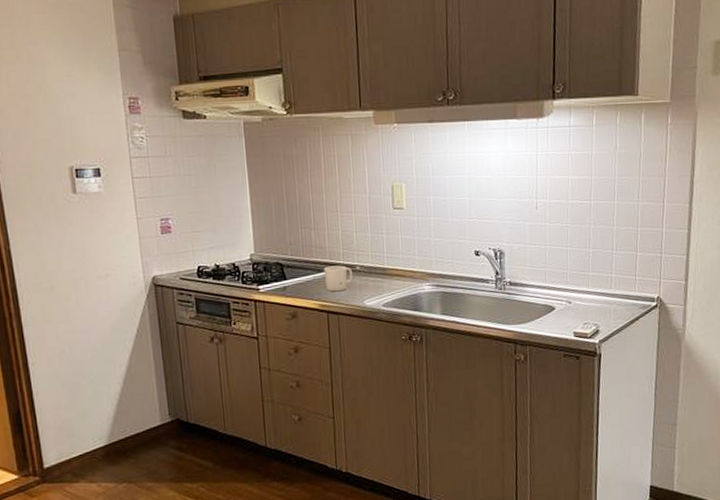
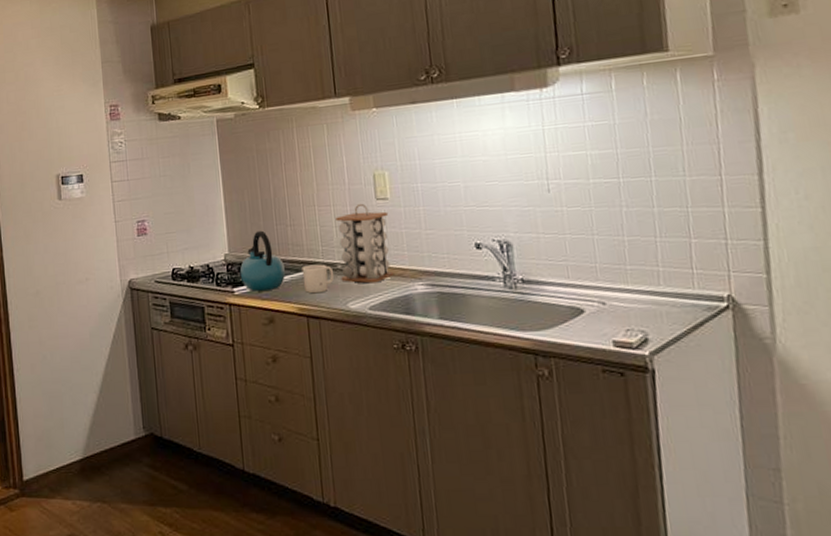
kettle: none [265,233,309,289] -> present [239,230,286,291]
spice rack: none [356,211,406,284] -> present [335,203,395,284]

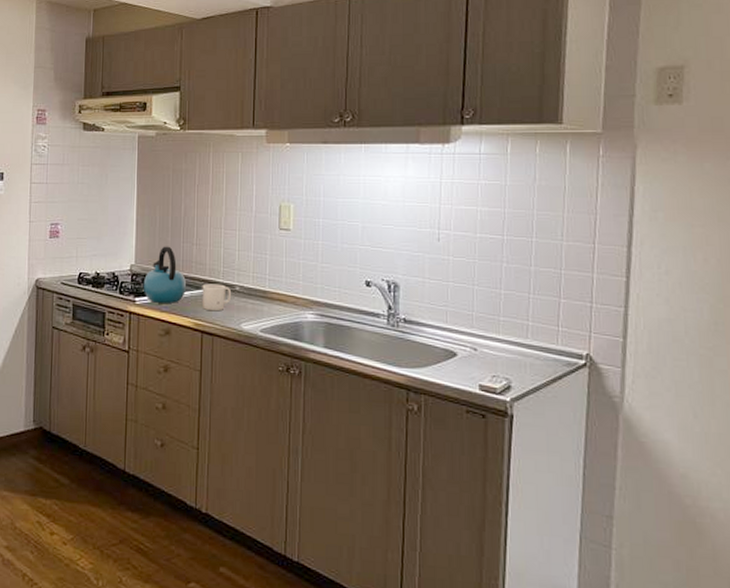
spice rack: present [335,203,395,284] -> none [237,231,289,308]

